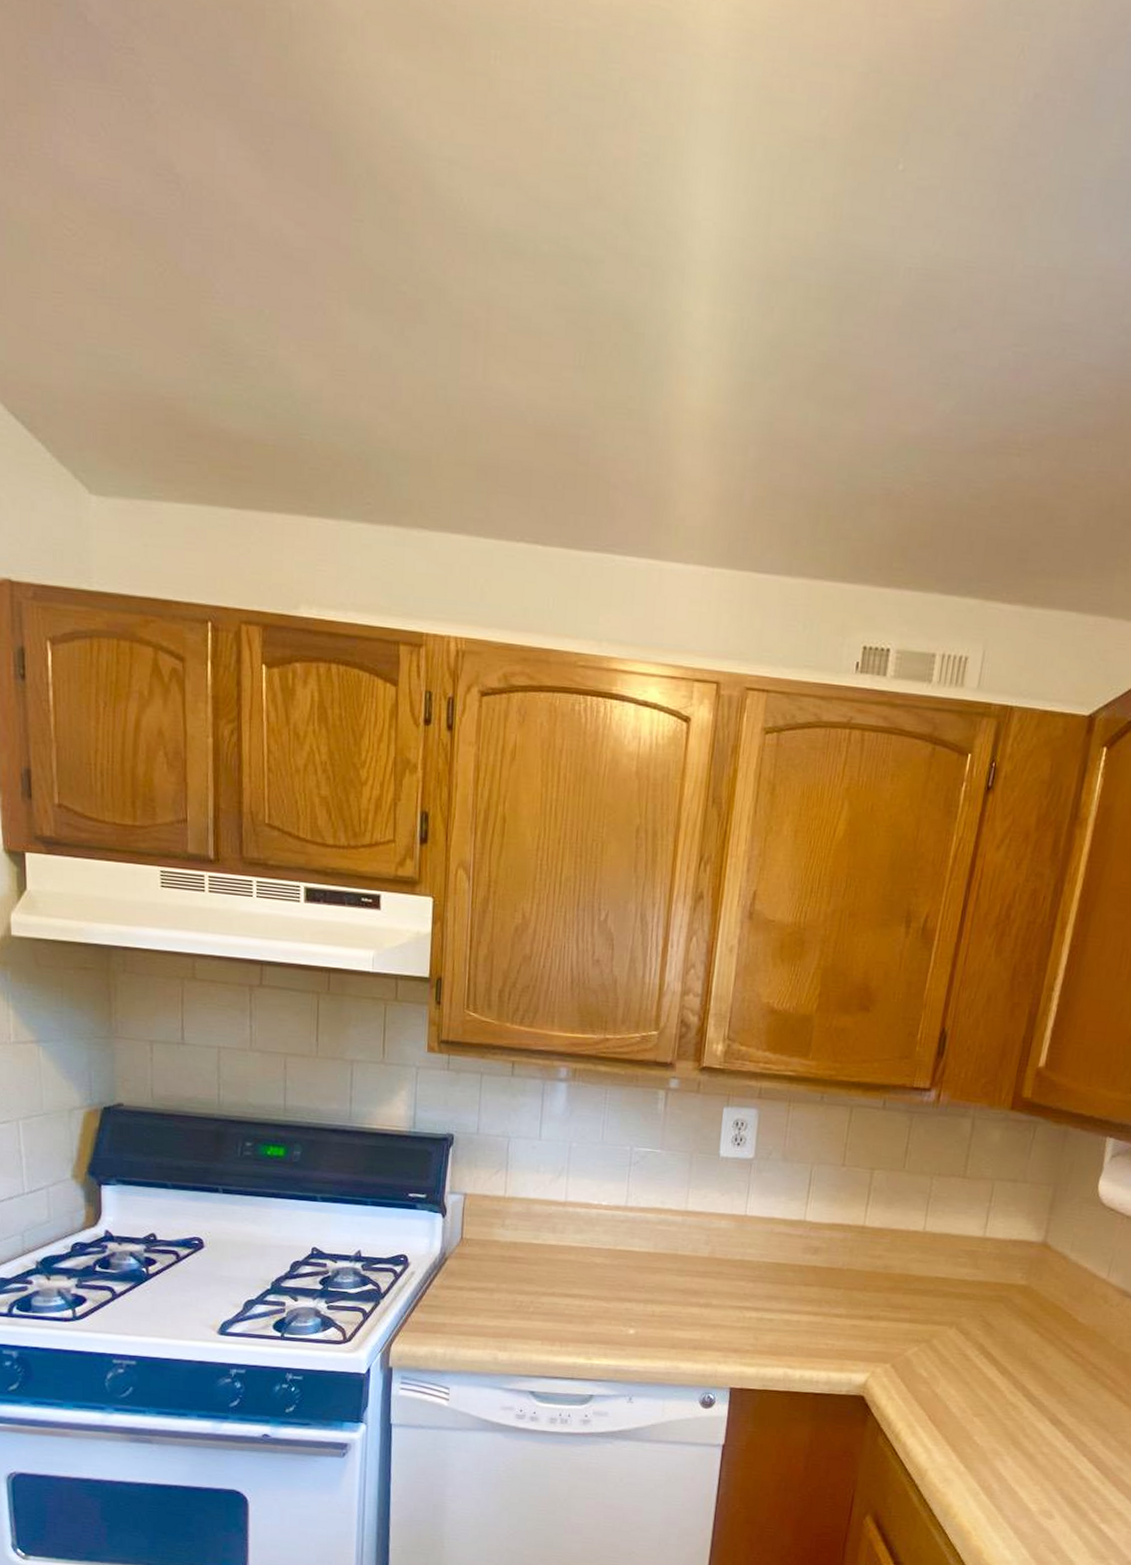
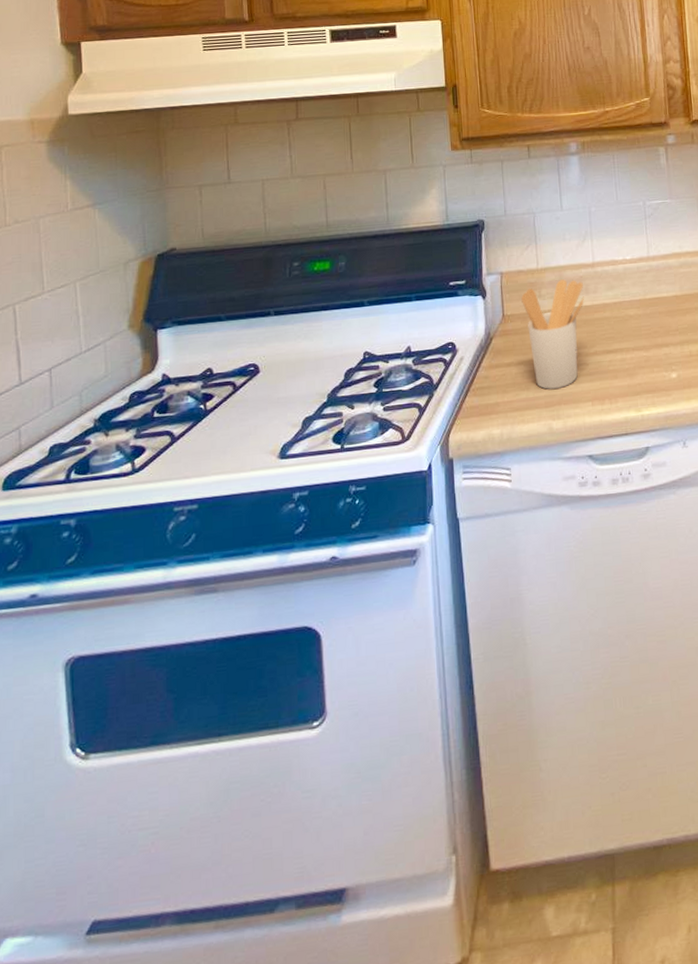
utensil holder: none [483,1213,551,1322] -> present [521,279,585,390]

